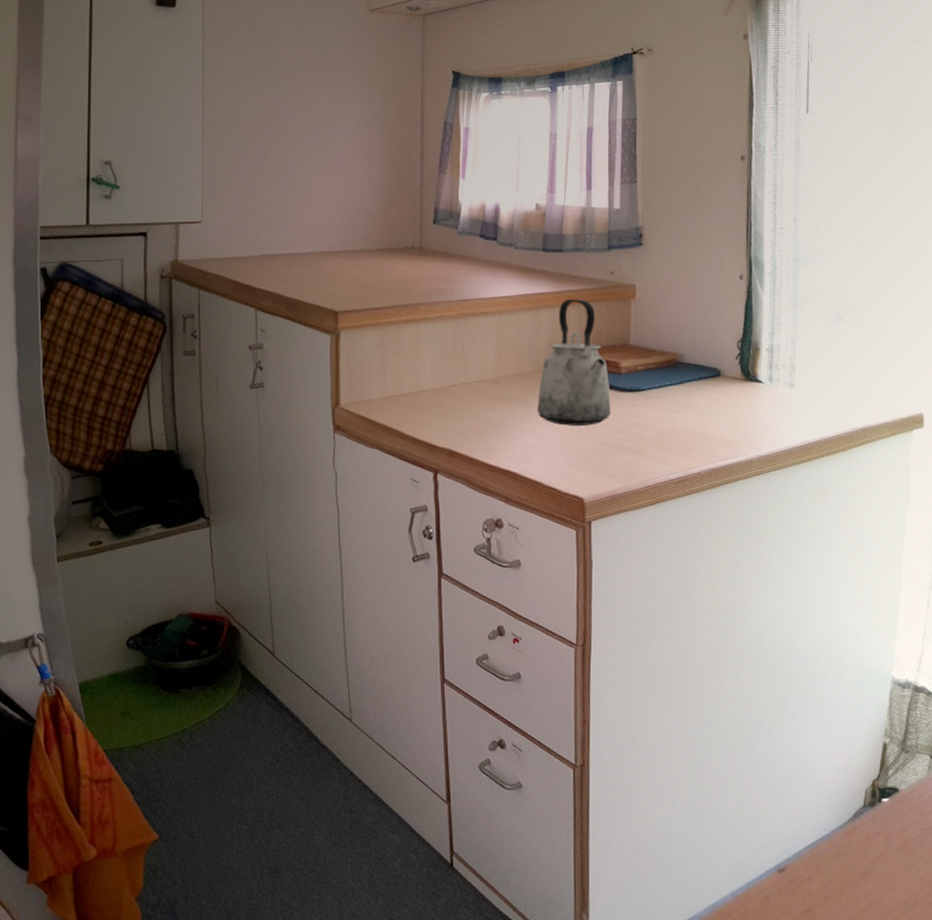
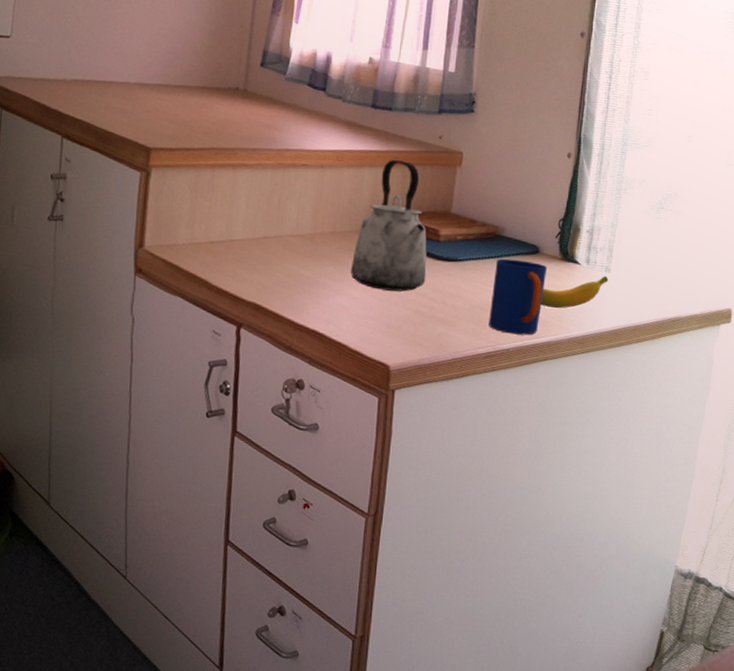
mug: none [677,384,730,458] -> present [488,258,547,335]
banana: none [727,392,794,429] -> present [540,275,609,309]

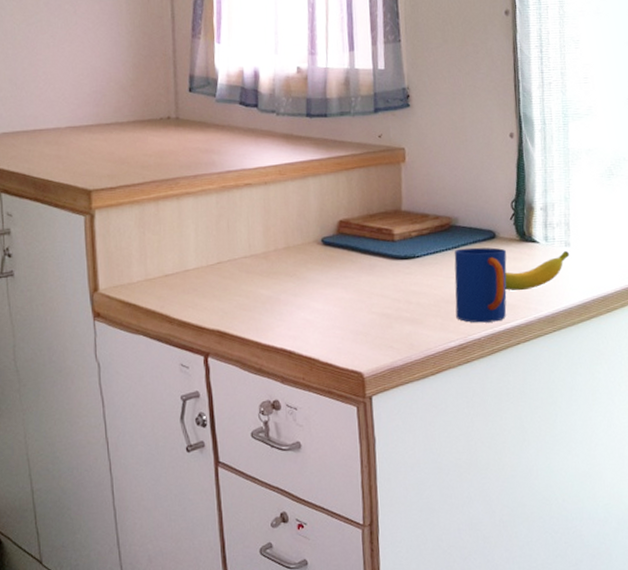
kettle: present [350,160,427,292] -> none [309,165,387,298]

